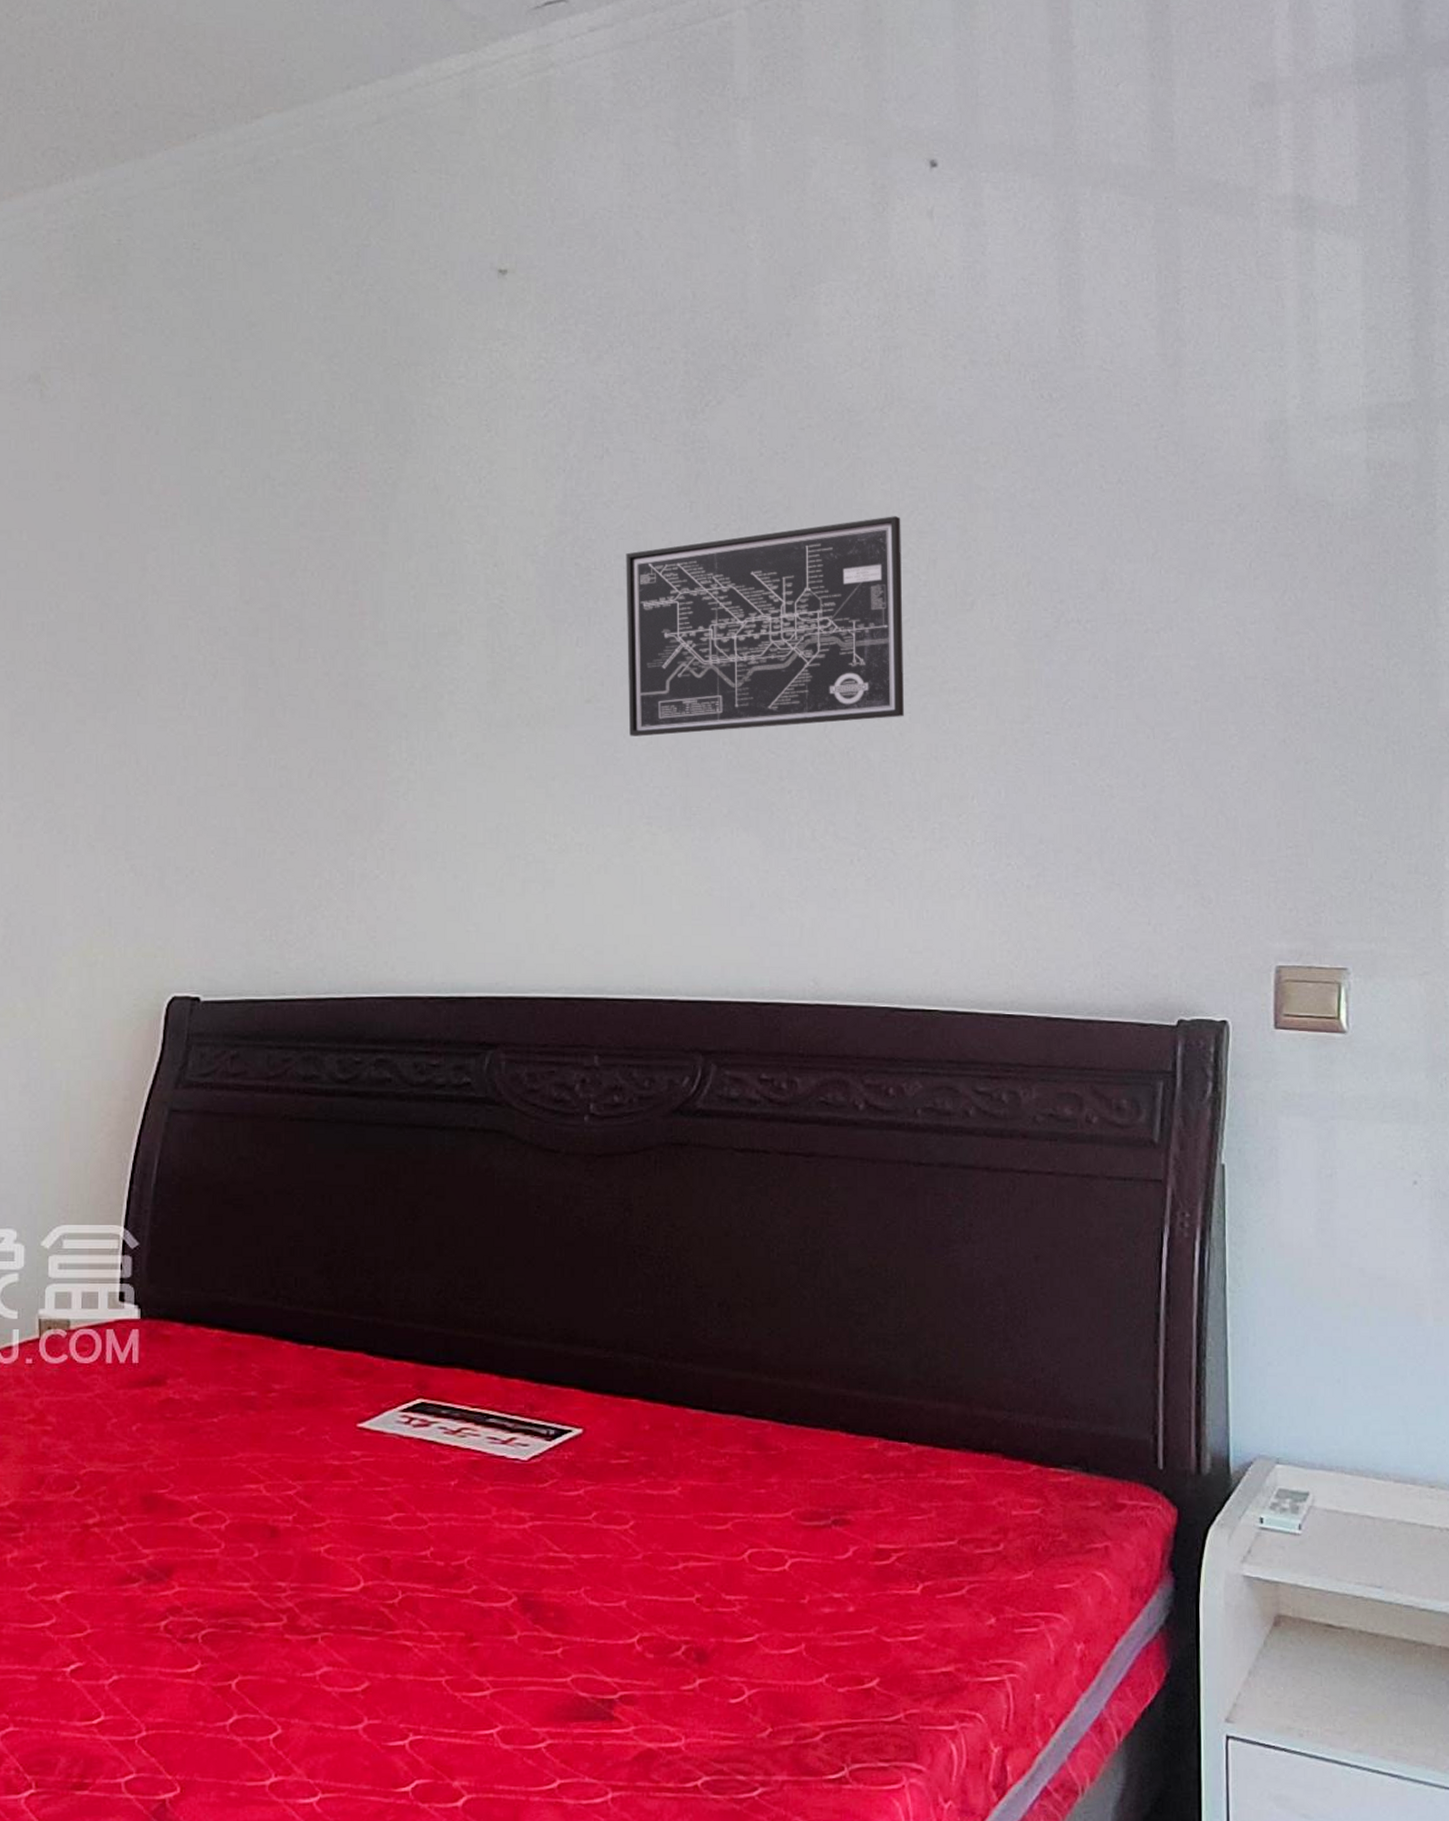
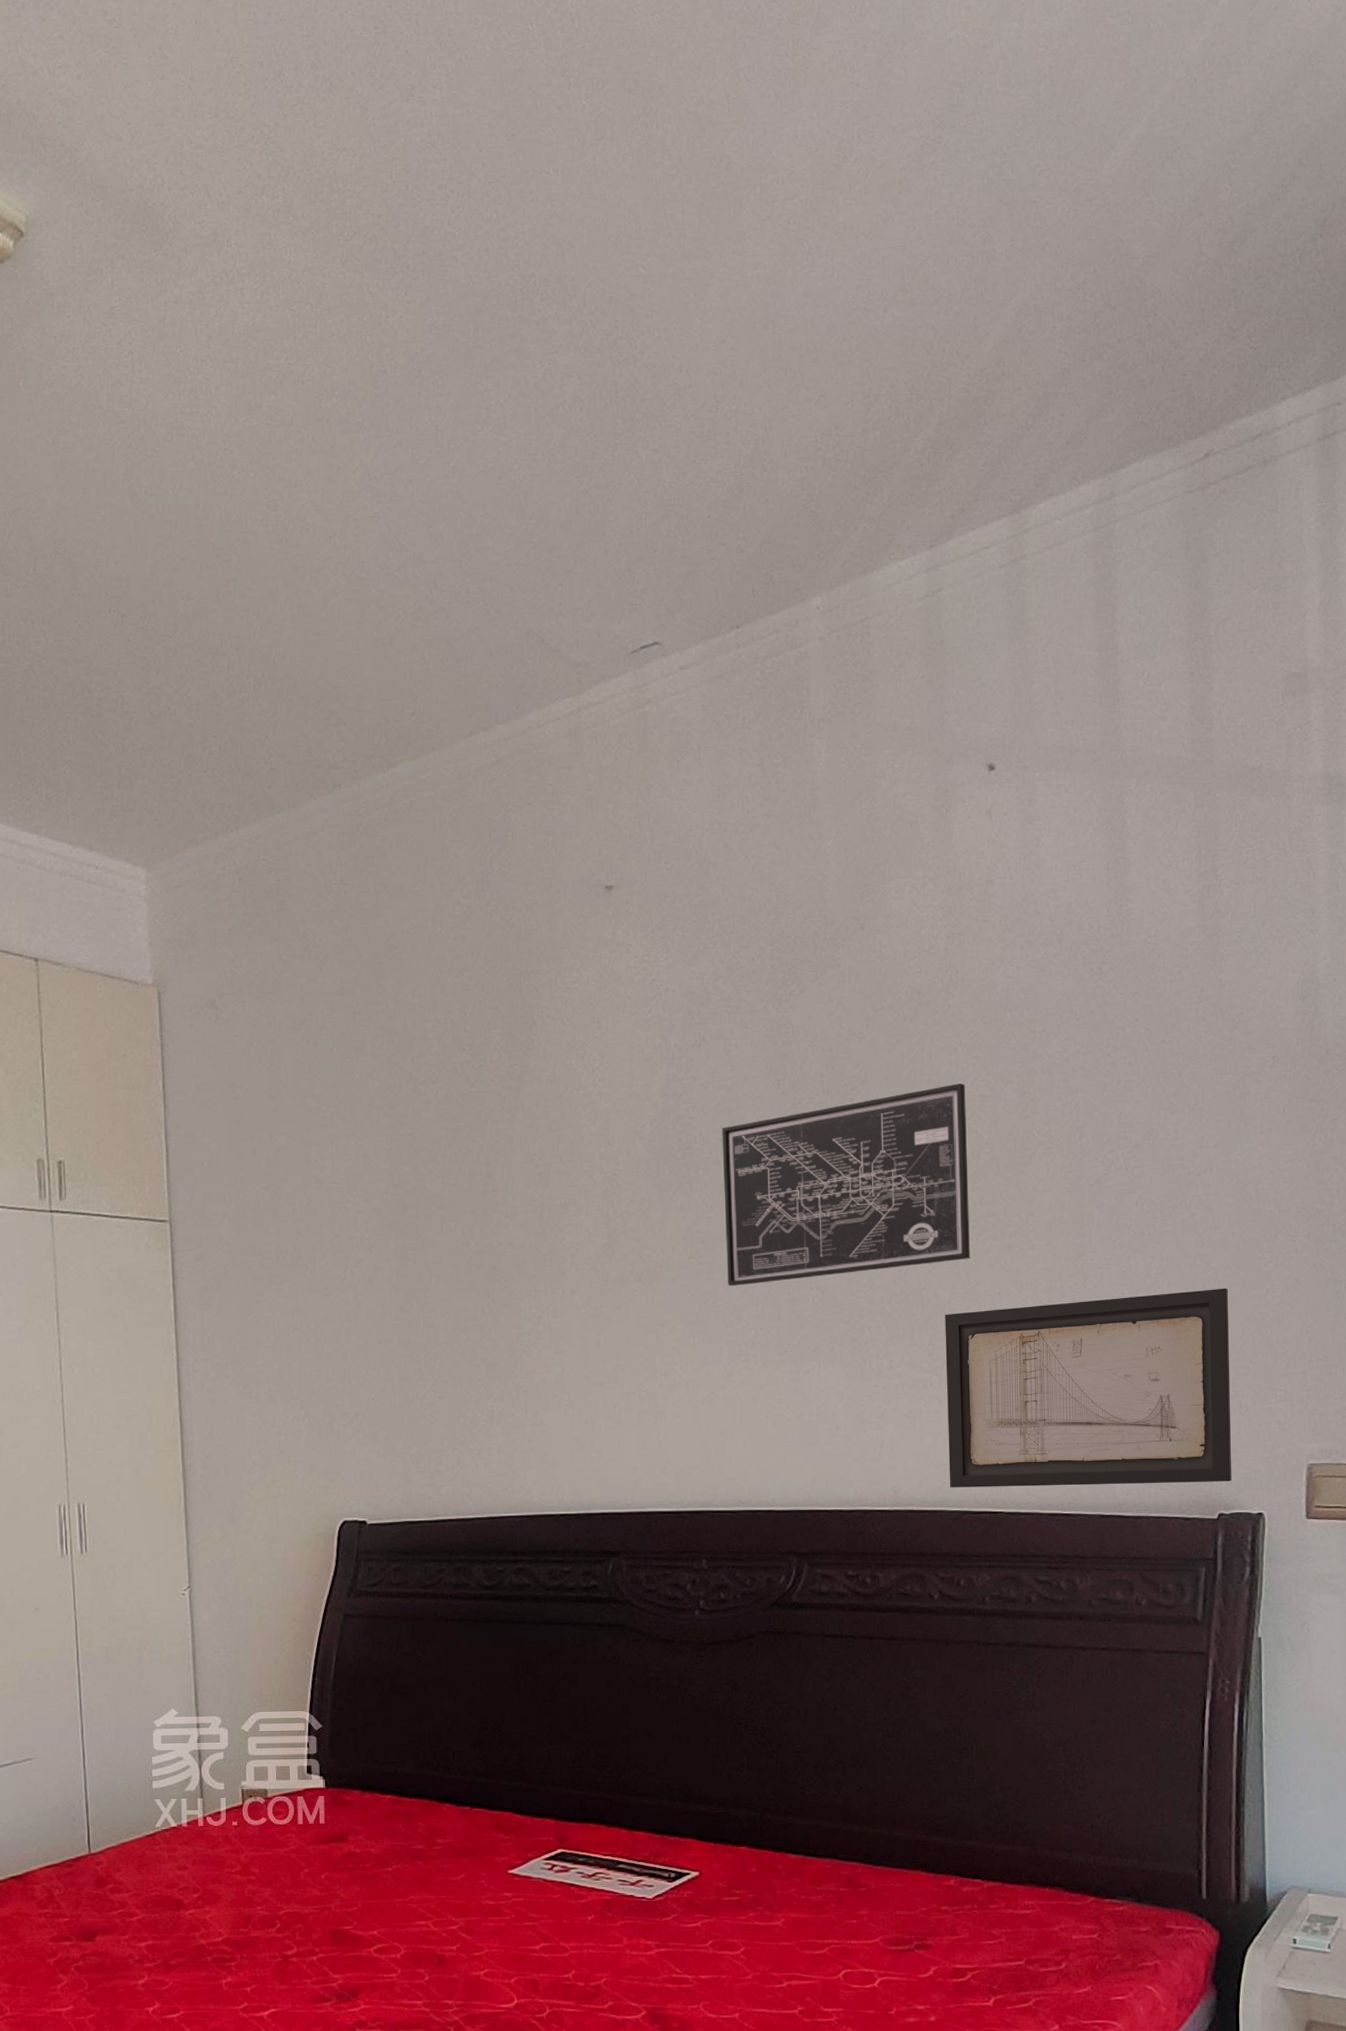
wall art: none [875,761,1192,983] -> present [945,1288,1231,1488]

